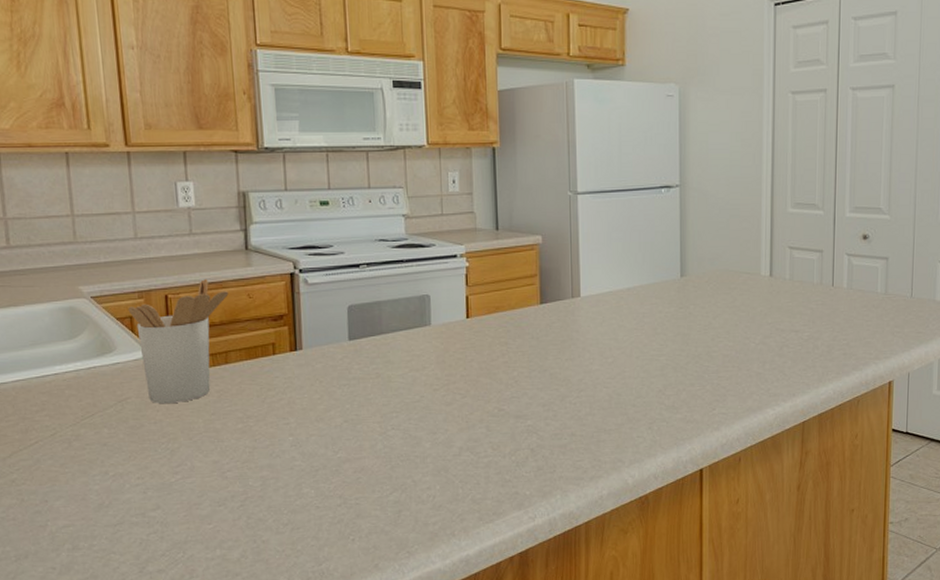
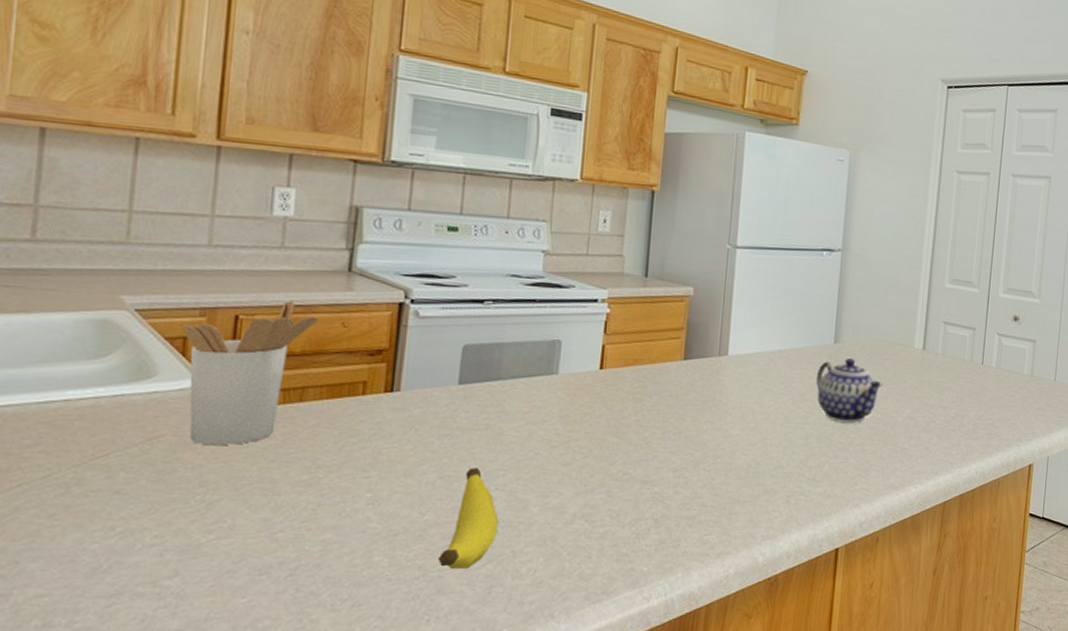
banana: none [354,411,399,497] -> present [438,468,499,569]
teapot: none [667,291,733,352] -> present [816,358,883,423]

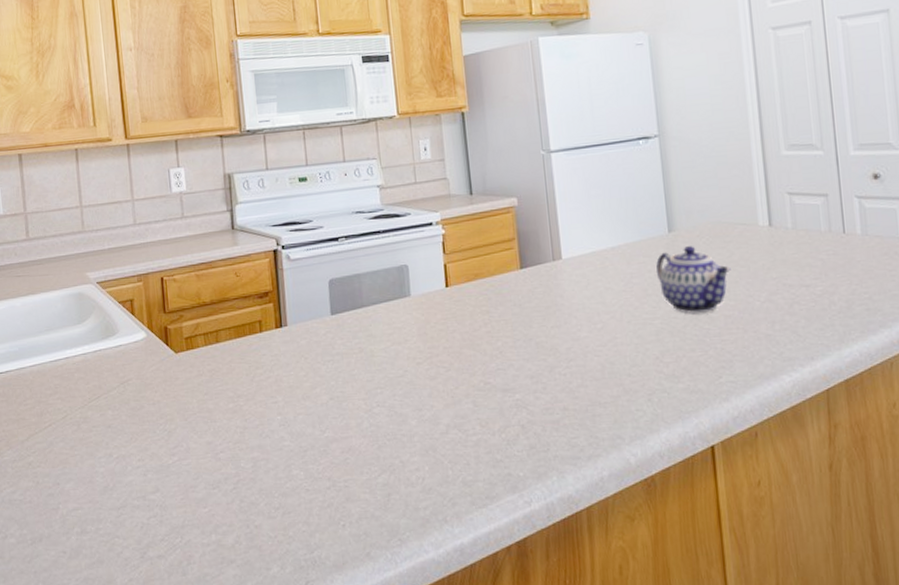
utensil holder: present [182,299,318,446] -> none [128,259,218,385]
banana: present [438,468,499,569] -> none [342,388,386,479]

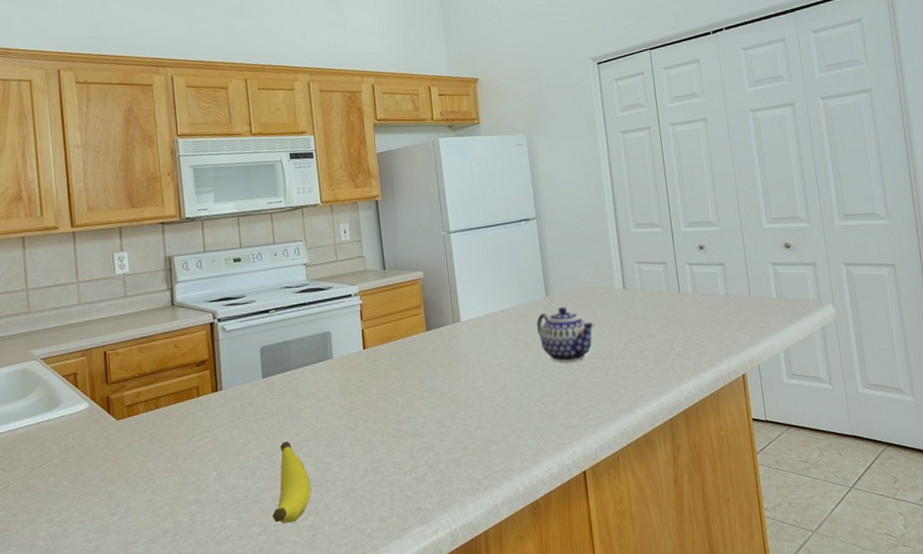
banana: none [342,388,386,479] -> present [272,441,312,523]

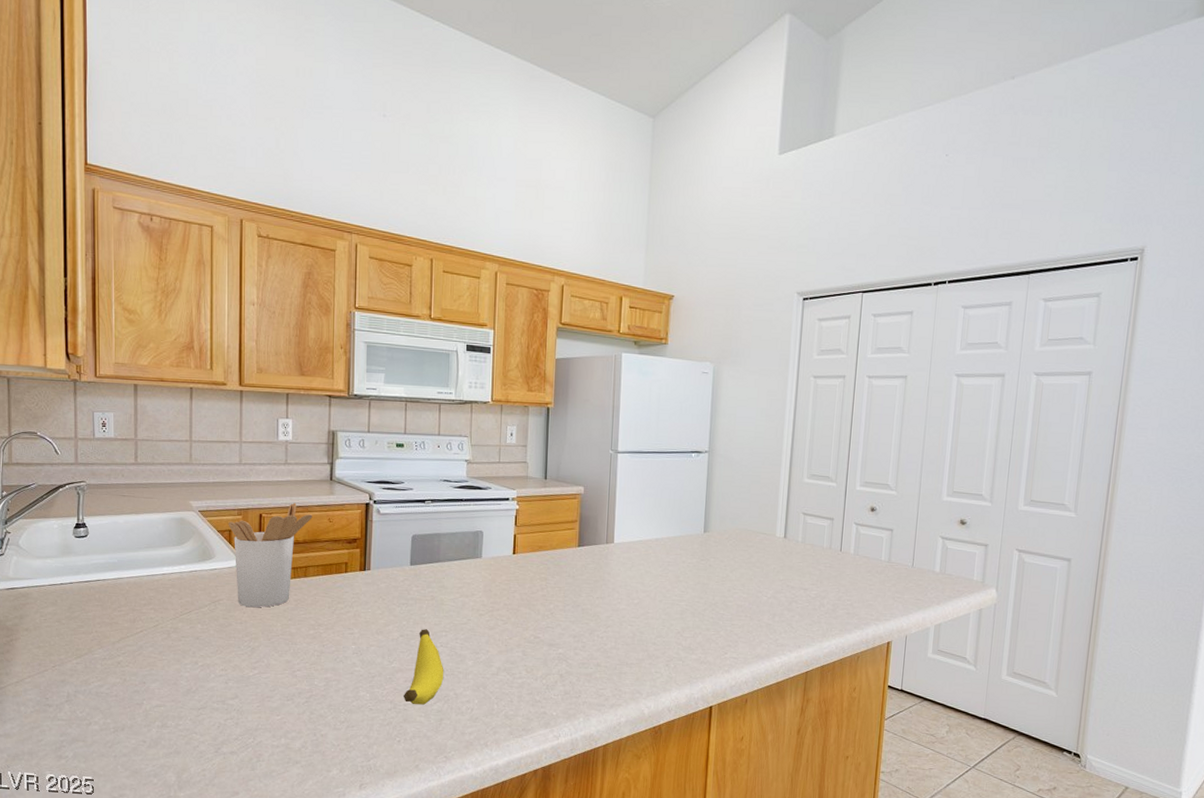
utensil holder: none [72,333,158,451] -> present [228,502,313,608]
teapot: present [536,307,595,363] -> none [689,546,748,601]

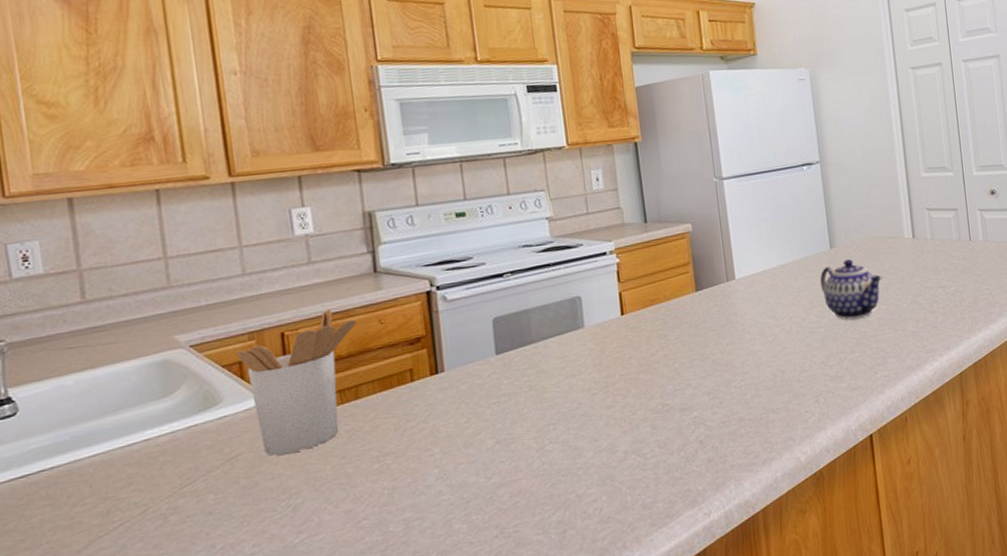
banana: present [404,629,444,705] -> none [511,427,560,522]
teapot: none [689,546,748,601] -> present [820,259,883,320]

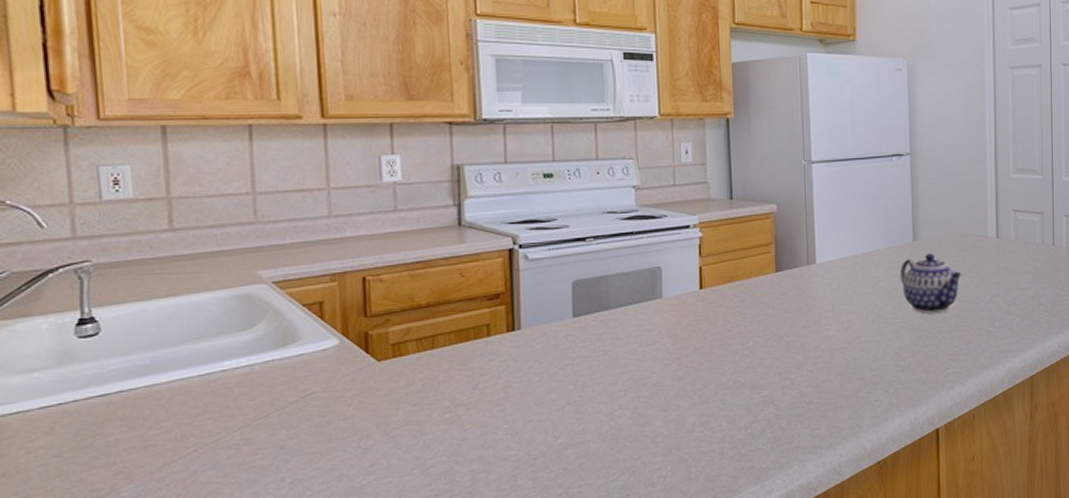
utensil holder: present [236,308,357,456] -> none [317,257,438,398]

